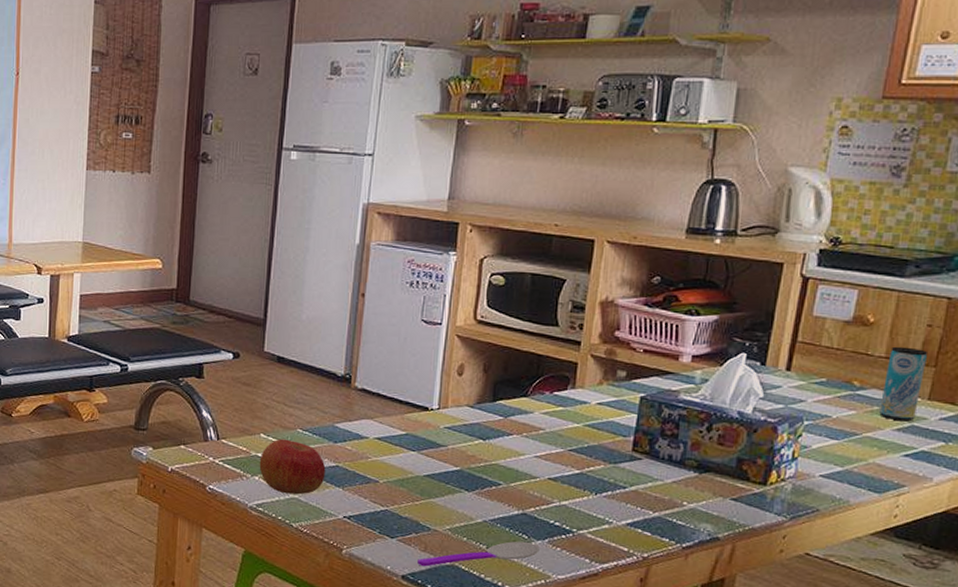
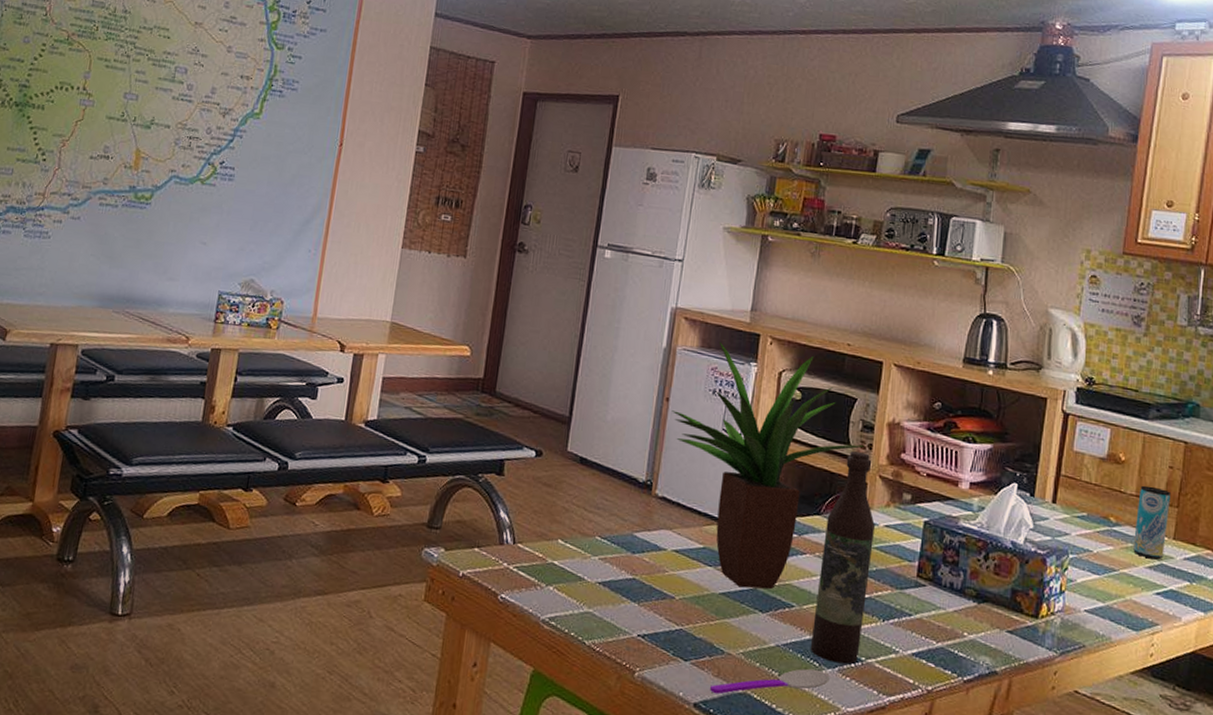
apple: present [259,438,326,495] -> none [554,546,623,609]
potted plant: none [368,233,574,470] -> present [672,342,864,590]
wine bottle: none [518,332,587,536] -> present [810,451,876,665]

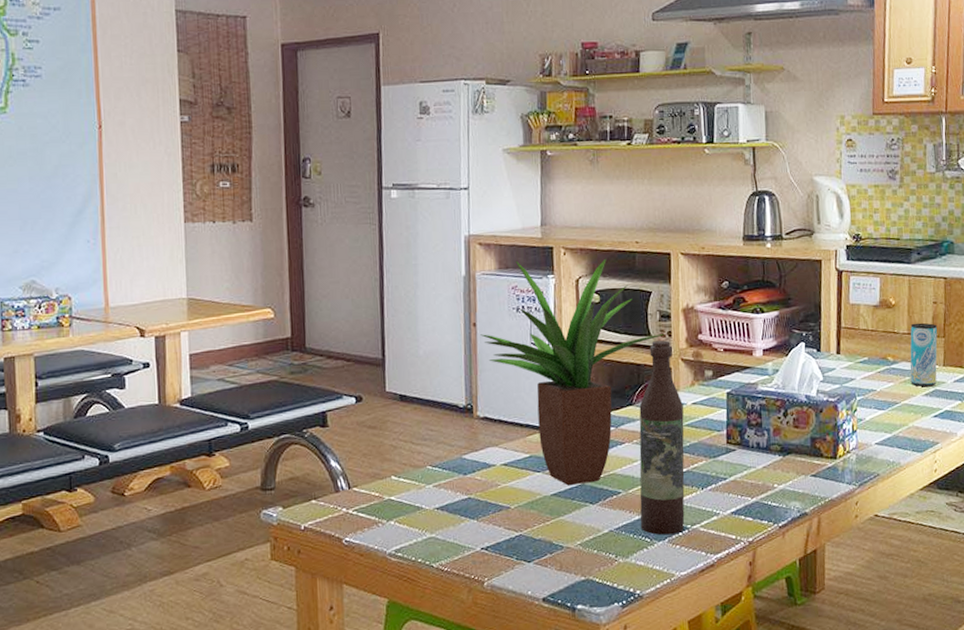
spoon: present [710,668,830,695] -> none [555,544,662,586]

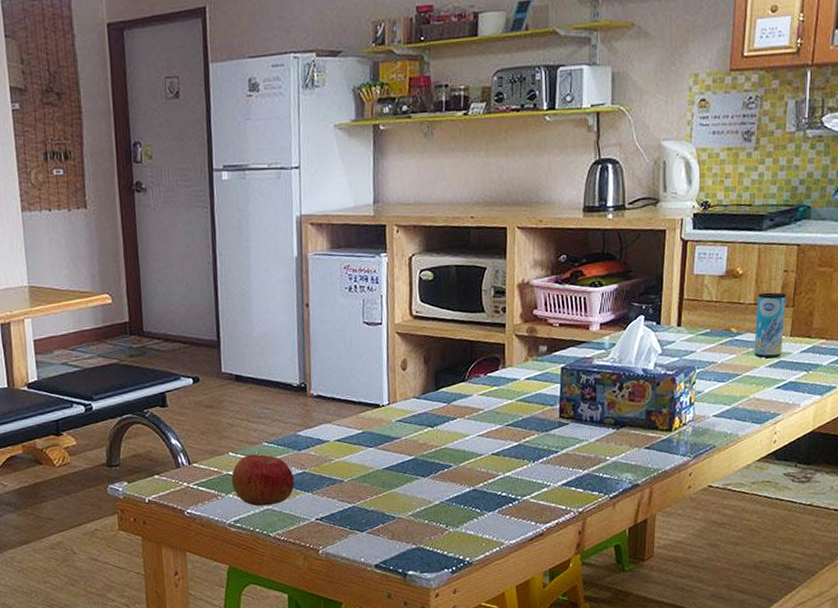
apple: none [393,478,459,535] -> present [231,454,295,506]
potted plant: present [480,259,664,486] -> none [313,236,498,460]
wine bottle: present [639,340,685,536] -> none [470,316,517,506]

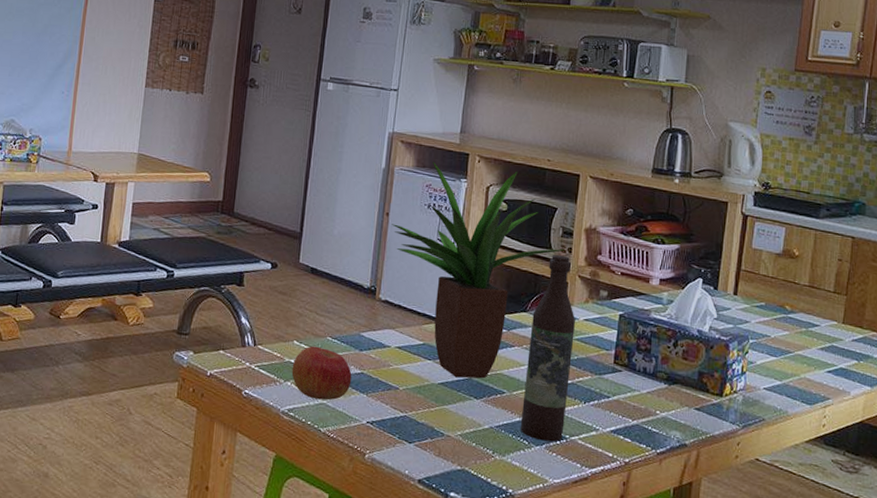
potted plant: none [313,236,498,460] -> present [392,161,564,379]
wine bottle: none [470,316,517,506] -> present [520,255,576,442]
beverage can: present [754,292,787,359] -> none [807,276,841,342]

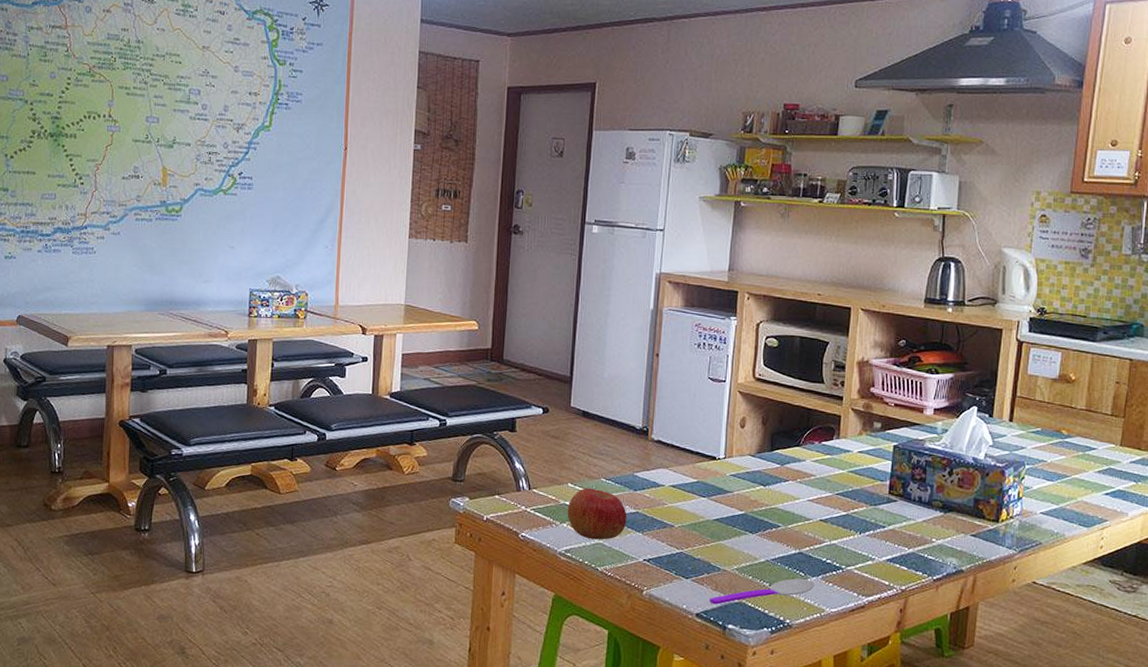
potted plant: present [392,161,564,379] -> none [662,300,837,514]
spoon: none [432,446,538,471] -> present [710,578,815,605]
wine bottle: present [520,255,576,442] -> none [796,389,850,573]

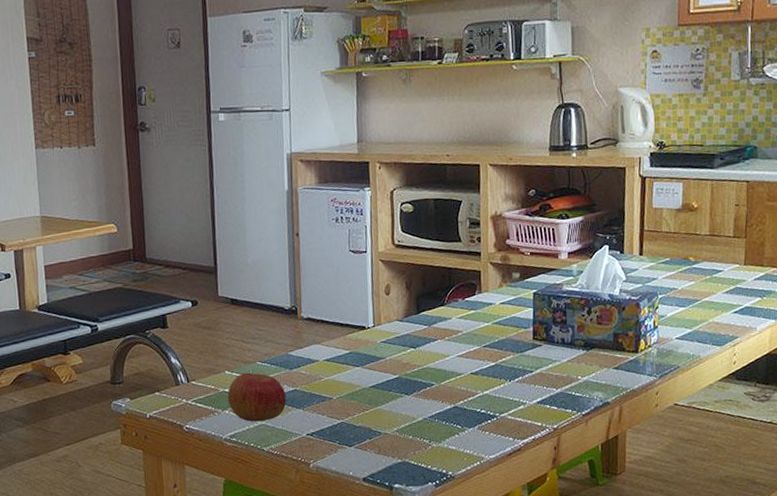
spoon: present [710,578,815,605] -> none [374,431,472,468]

